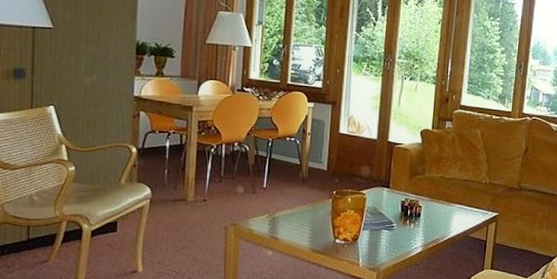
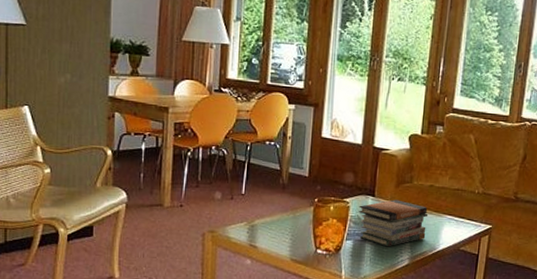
book stack: none [374,190,440,236] -> present [358,199,429,247]

